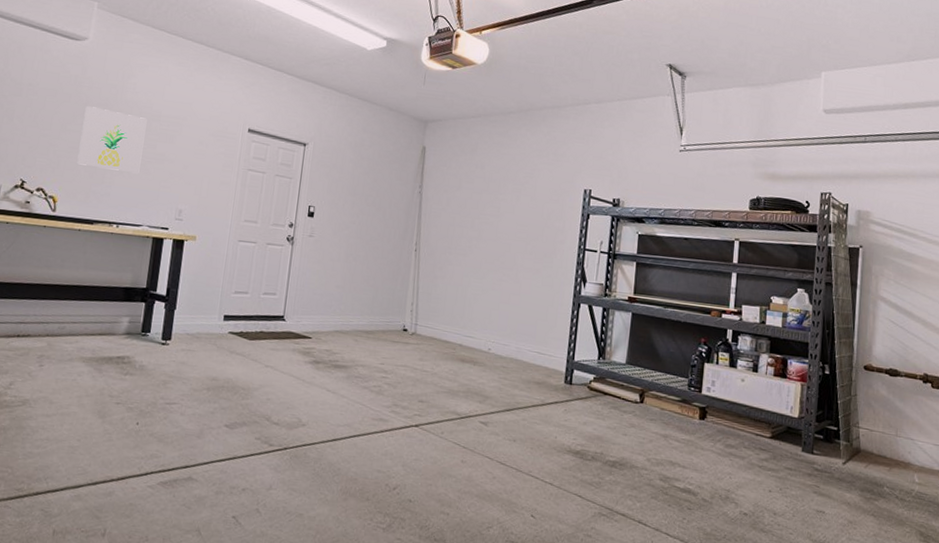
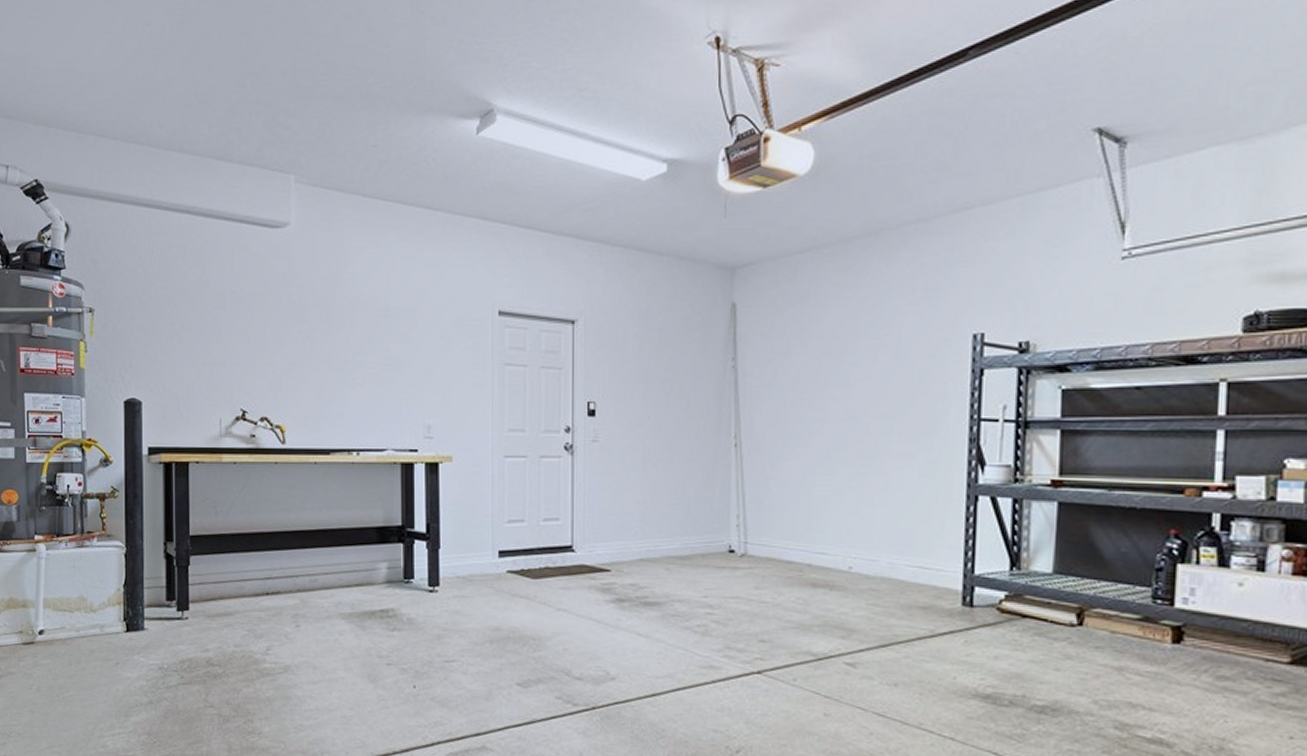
wall art: present [77,106,147,174] -> none [300,309,374,387]

